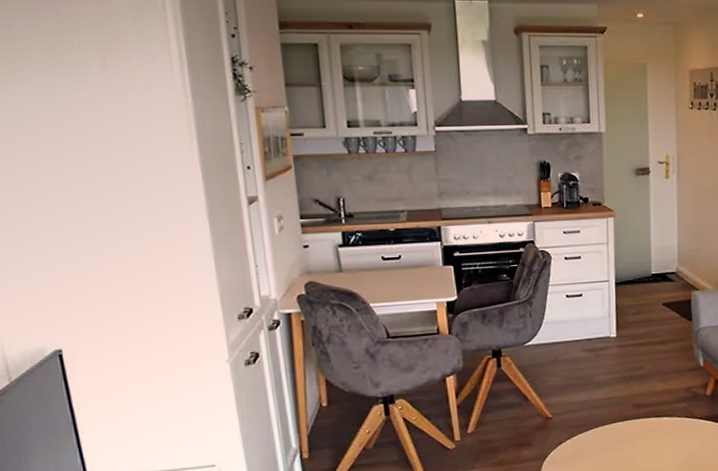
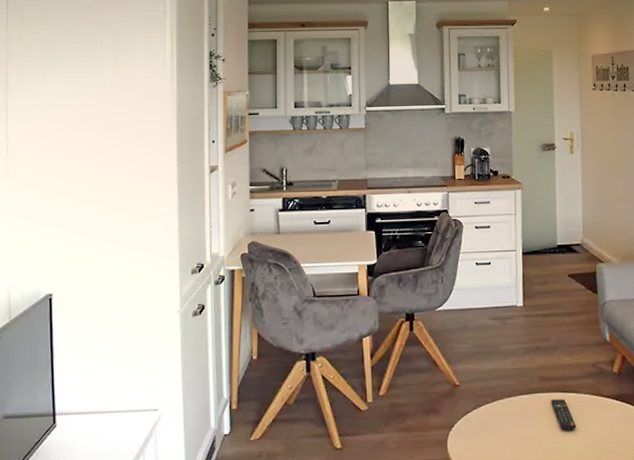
remote control: none [645,423,670,453] -> present [551,399,577,431]

